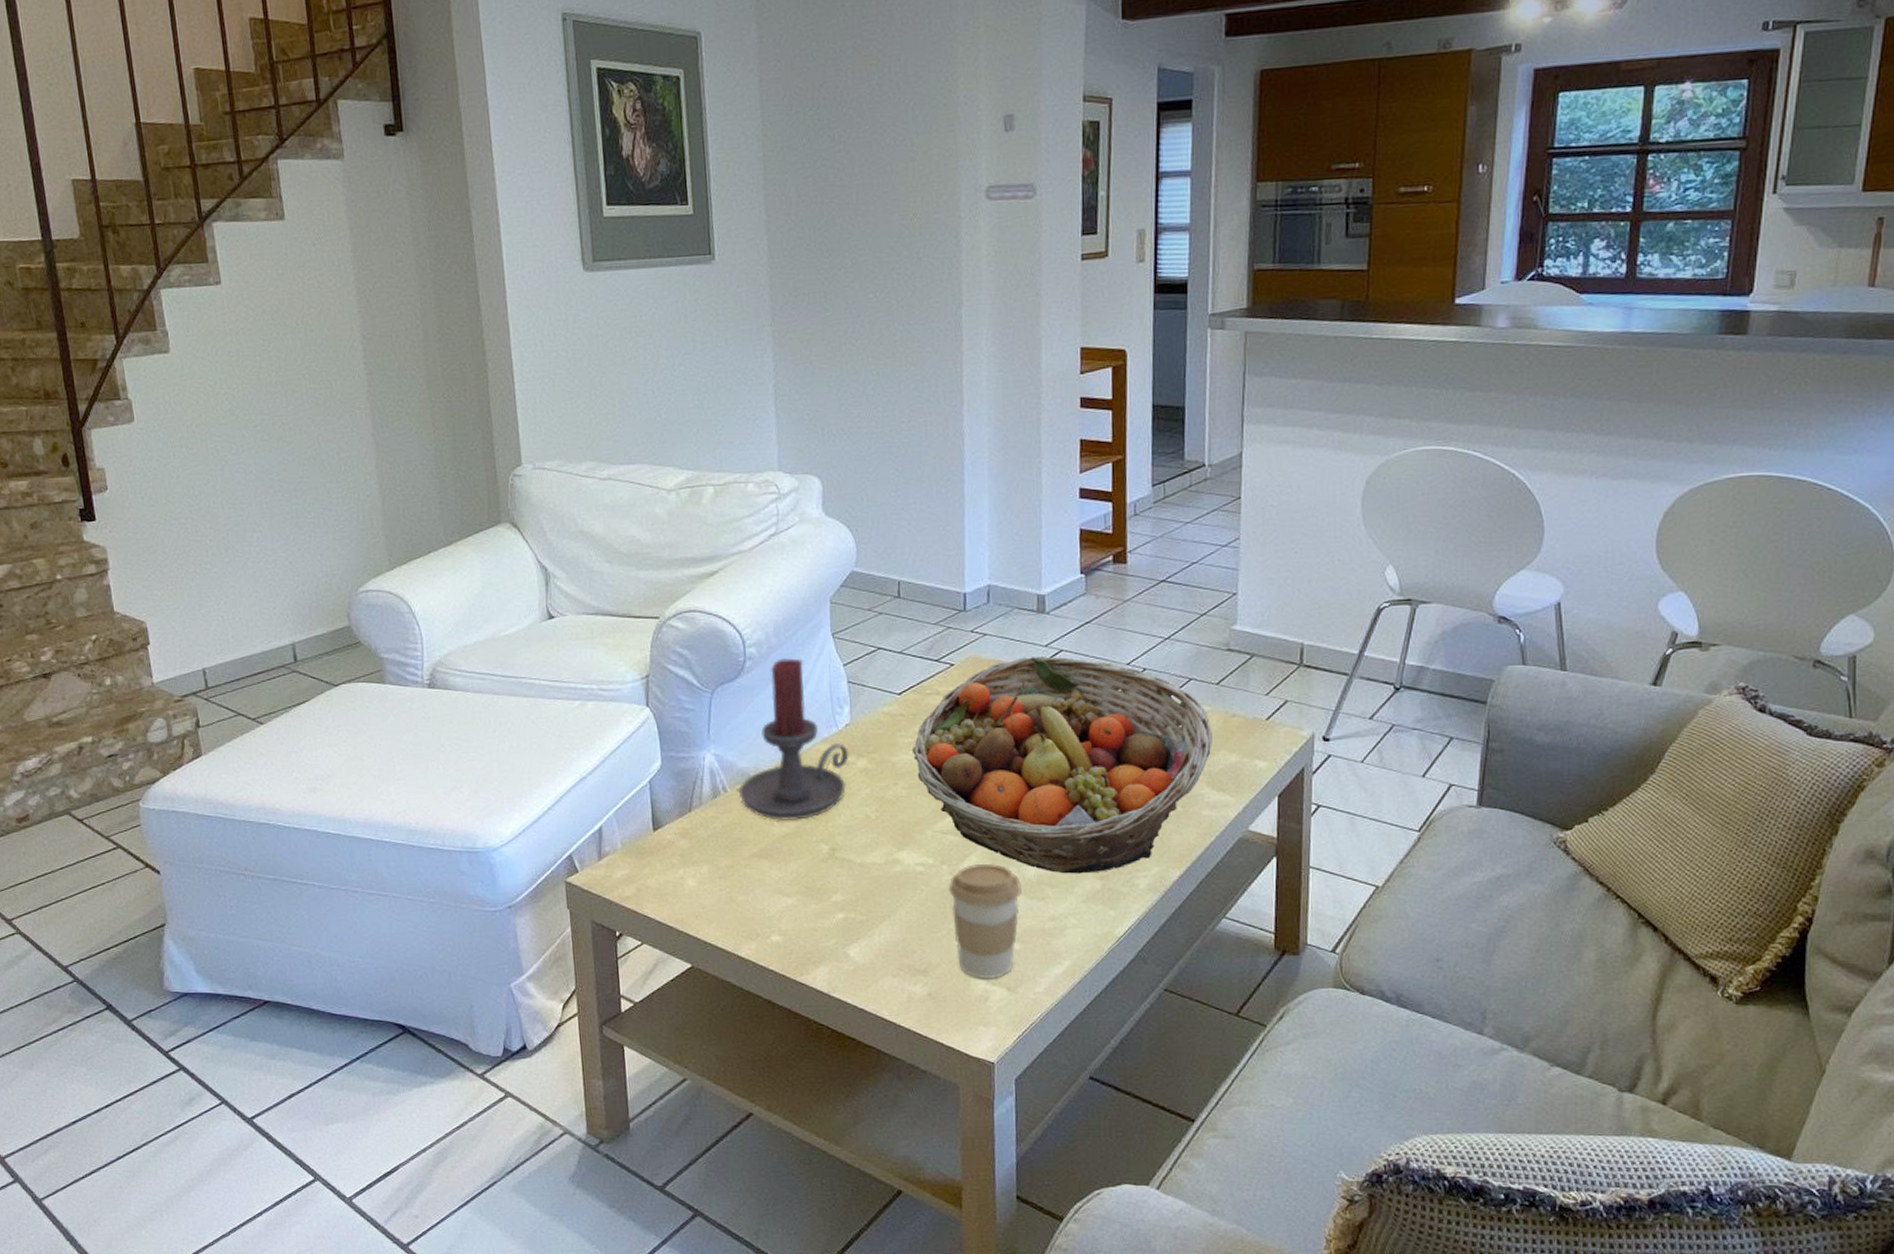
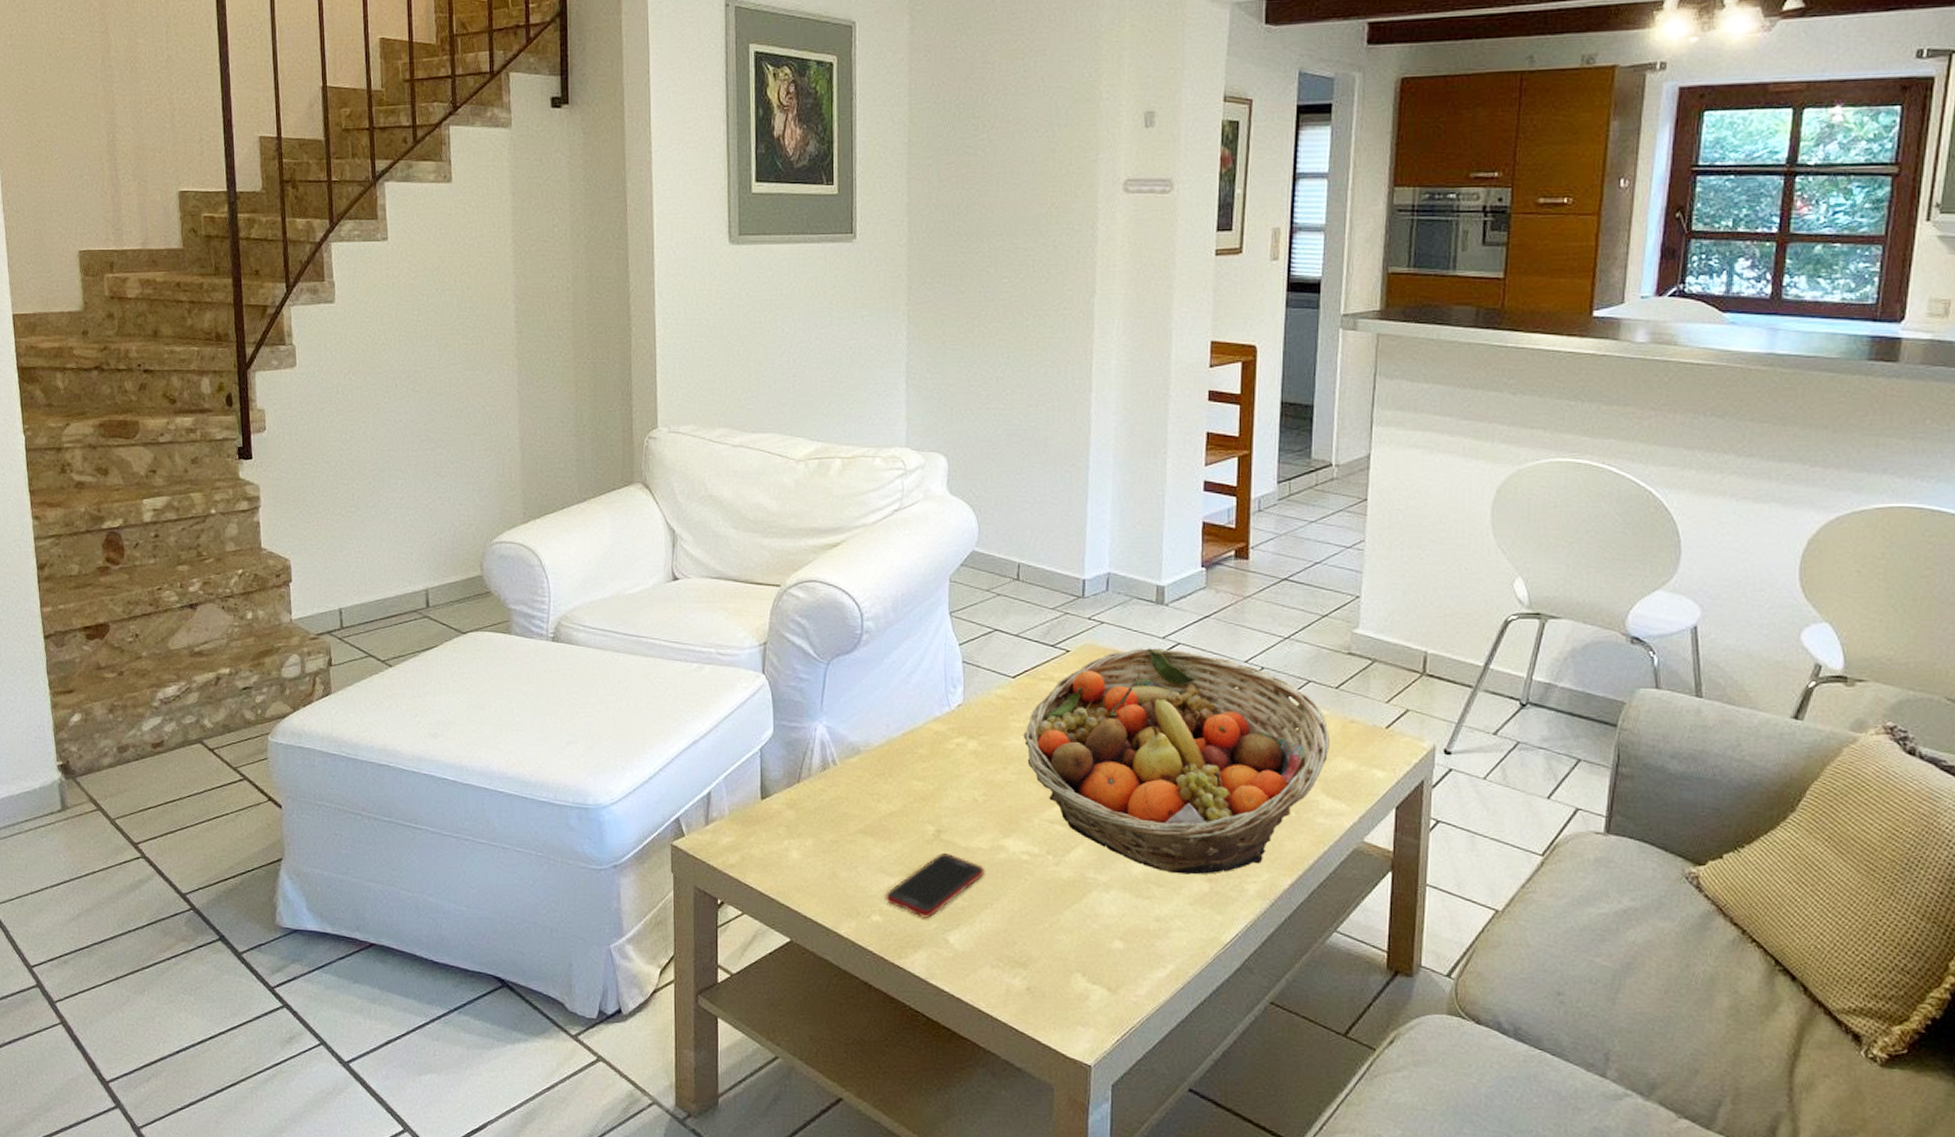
candle holder: present [738,658,849,820] -> none [847,634,960,799]
cell phone: none [783,869,880,936] -> present [885,852,984,919]
coffee cup: present [948,864,1022,980] -> none [1053,857,1127,978]

